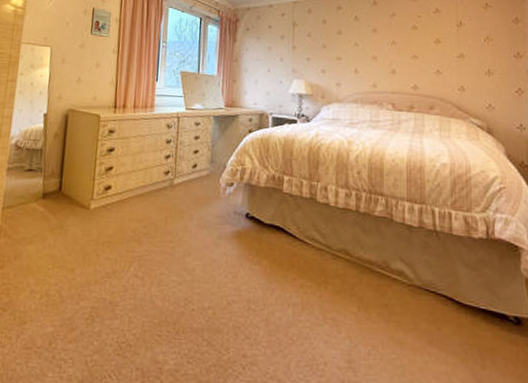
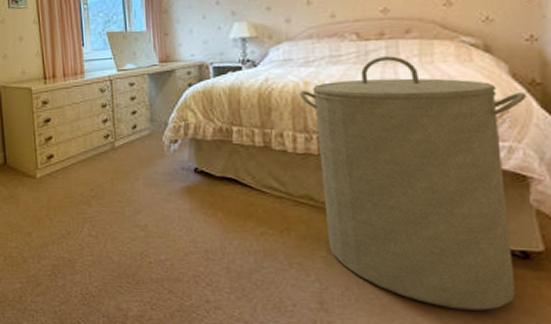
laundry hamper: none [344,127,518,375] -> present [300,56,527,310]

